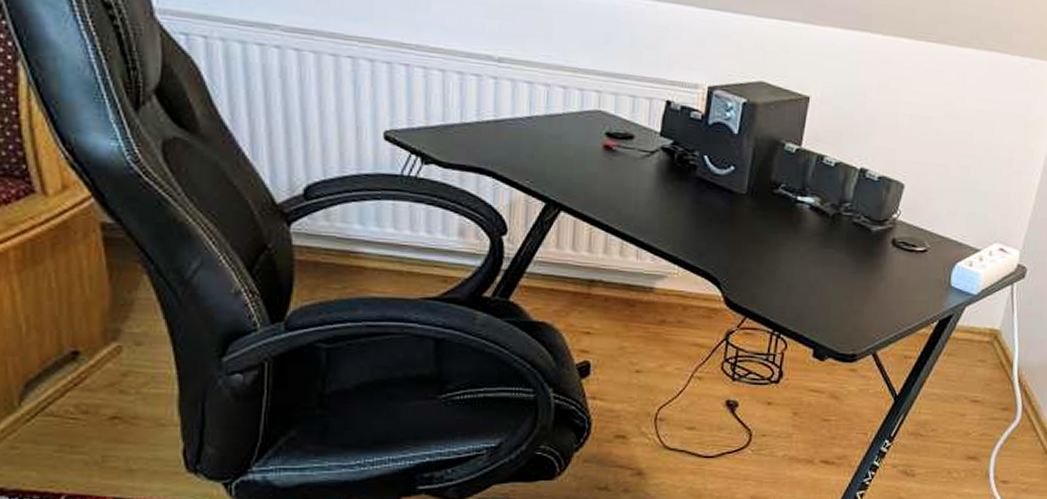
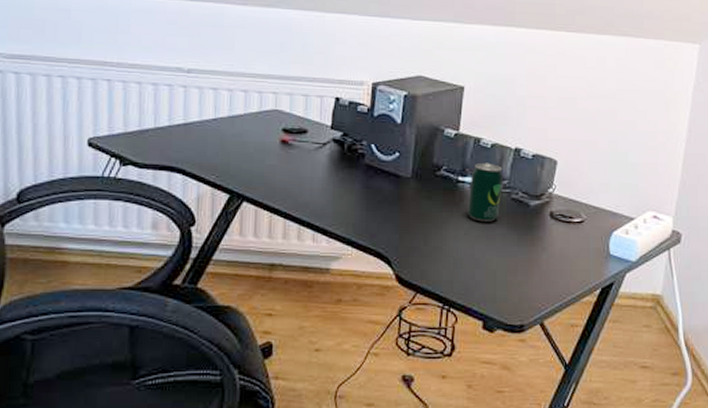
beverage can: none [804,182,846,246] -> present [467,162,504,222]

